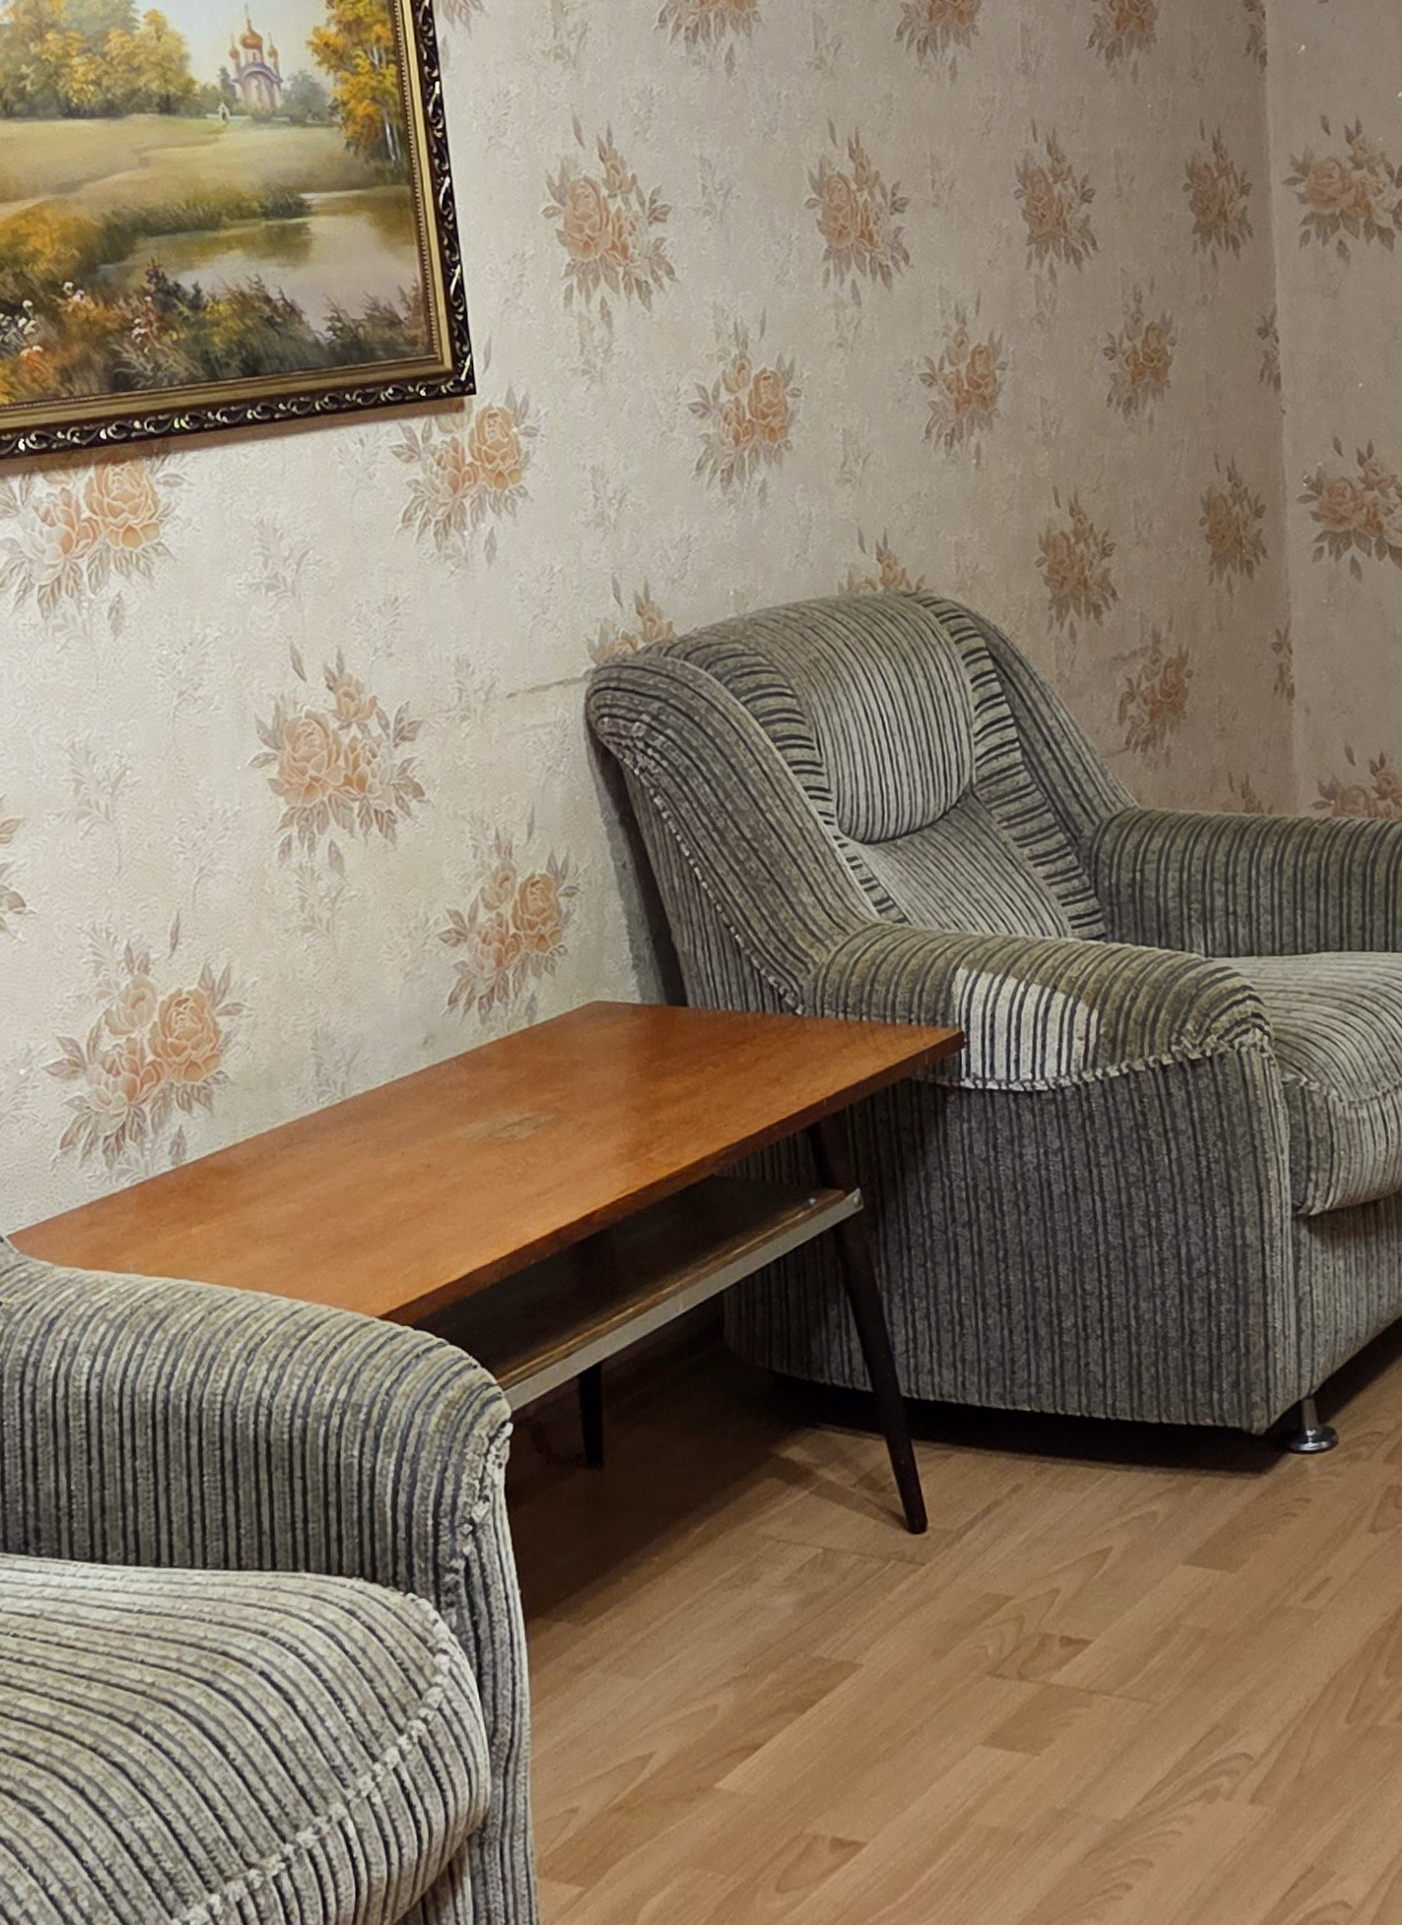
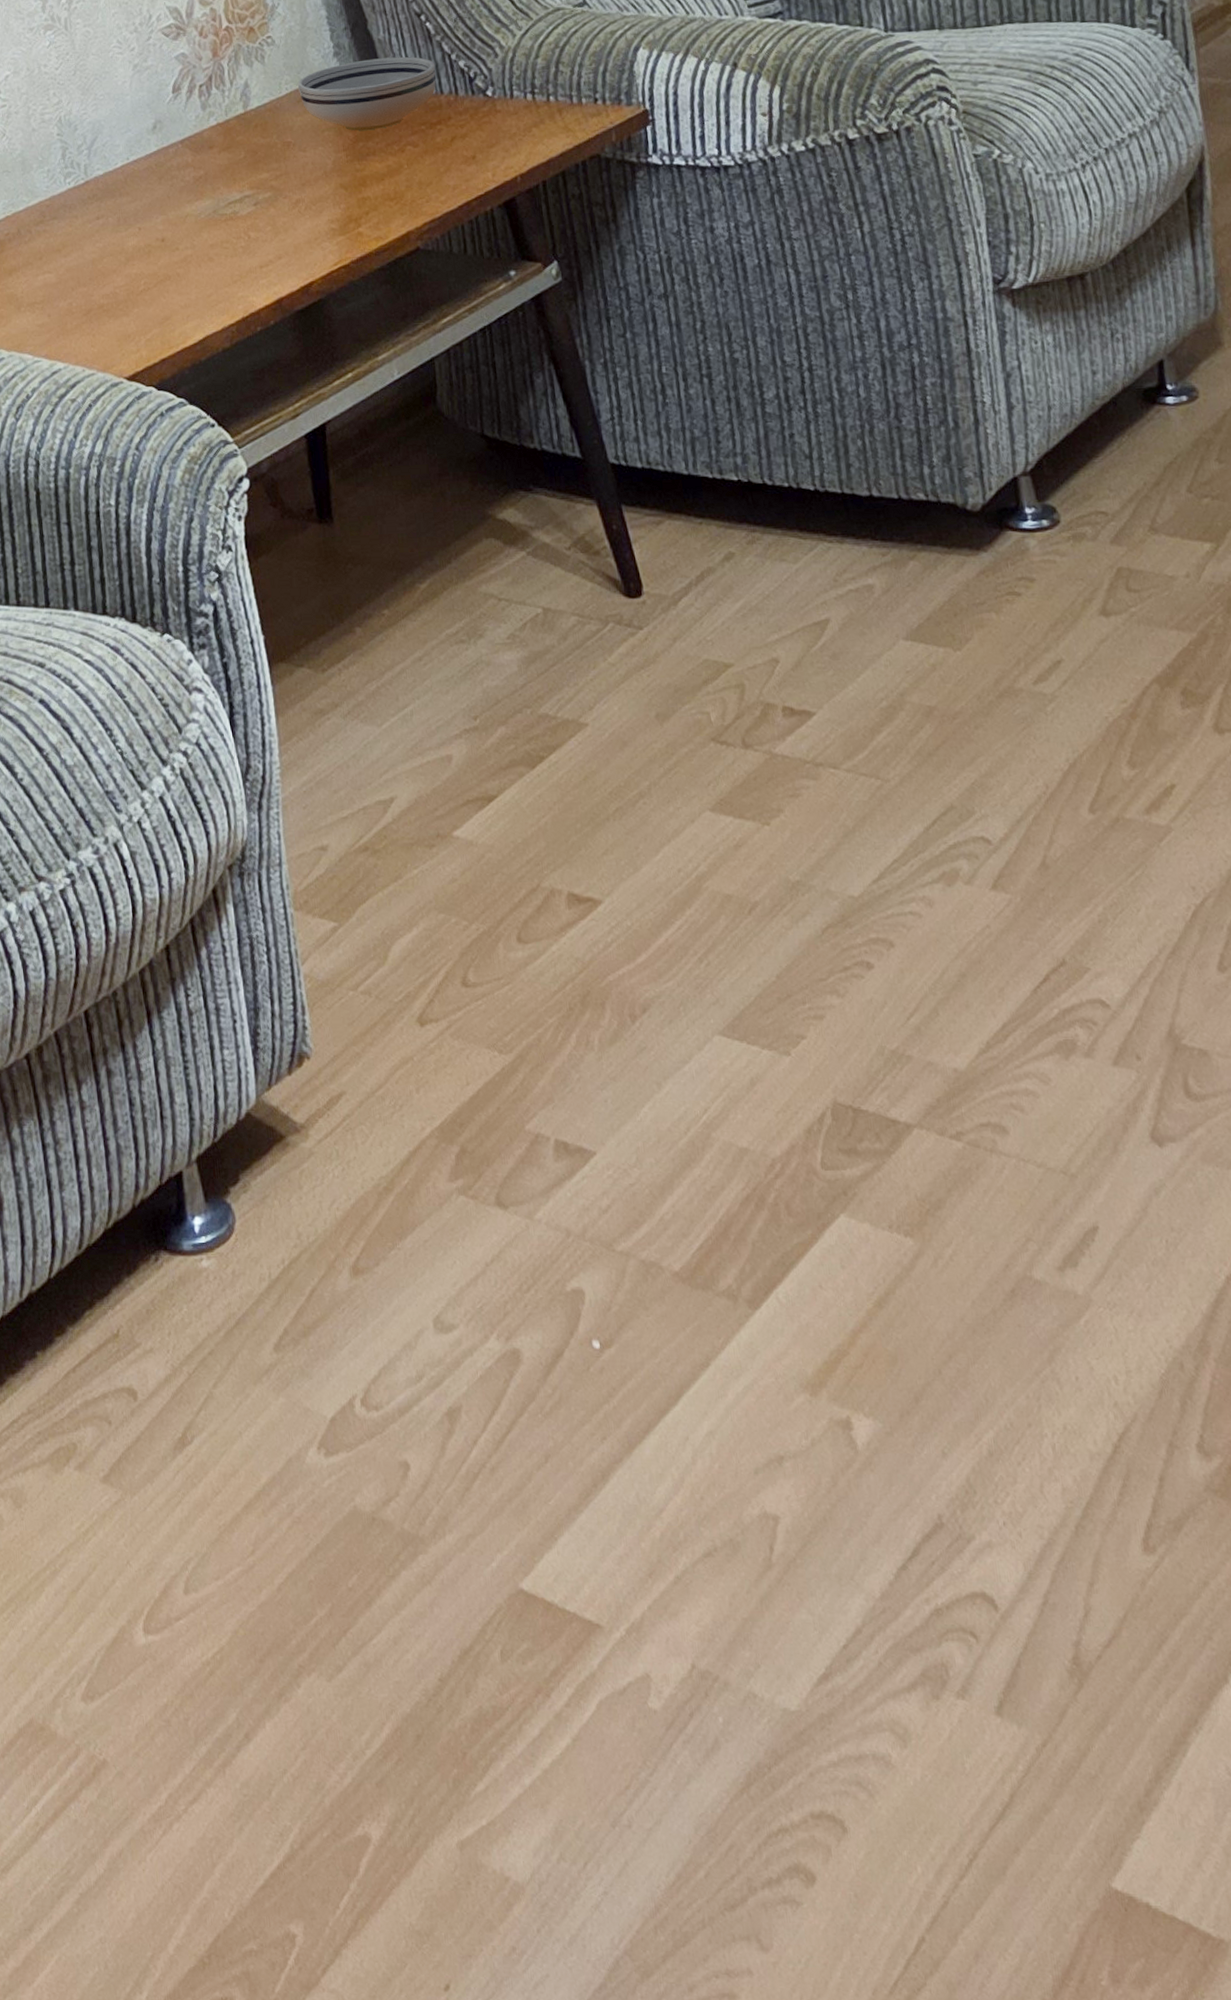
bowl: none [590,970,743,1049] -> present [297,56,437,131]

